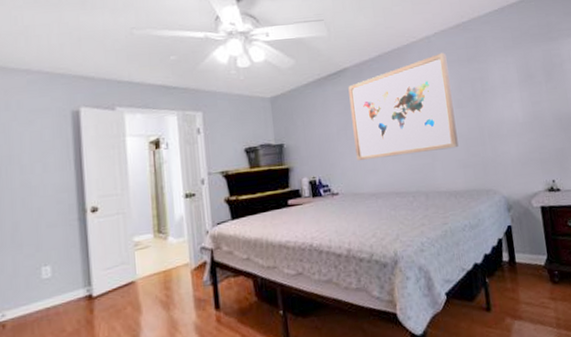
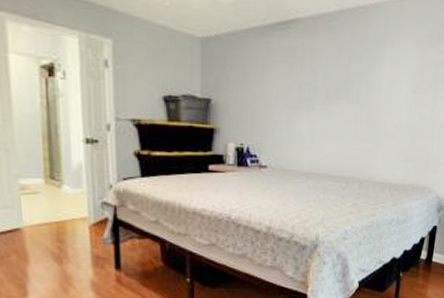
wall art: present [348,52,459,160] -> none [293,22,416,138]

